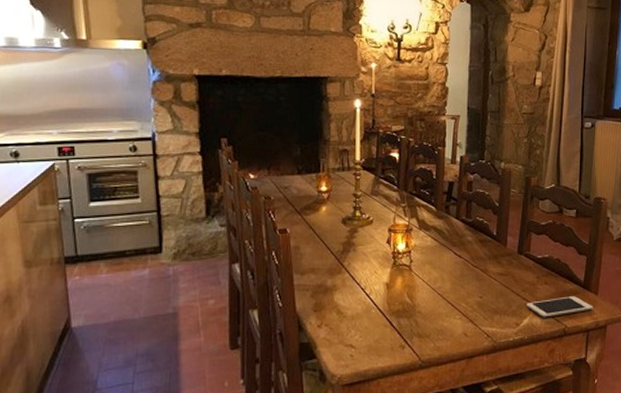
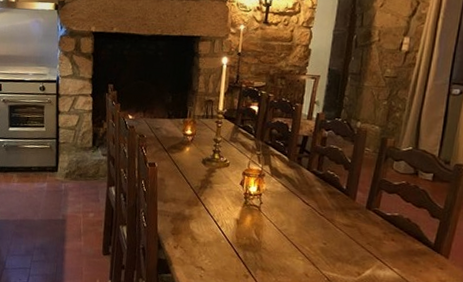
cell phone: present [526,296,593,318] -> none [370,255,442,273]

